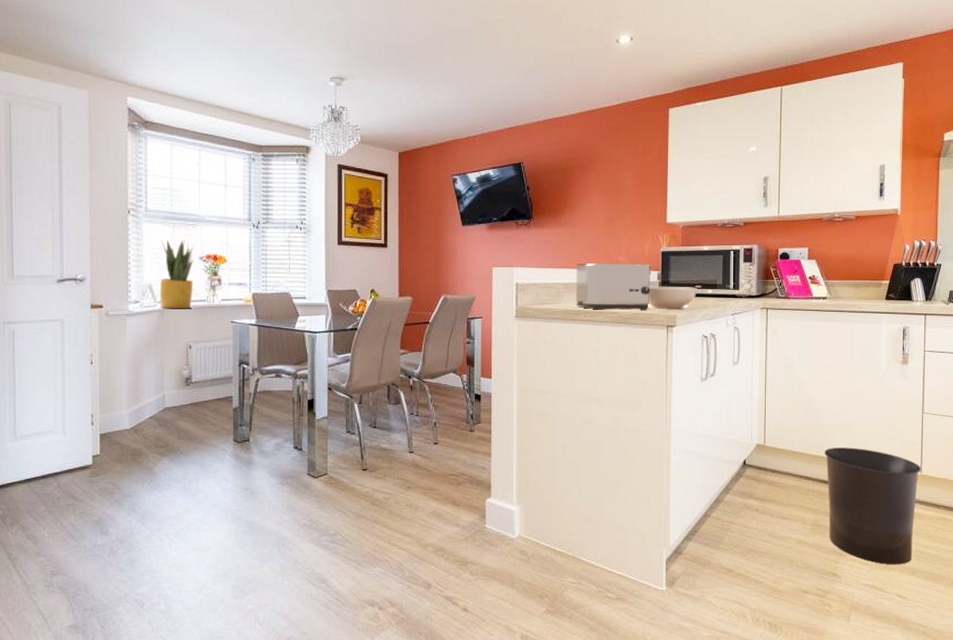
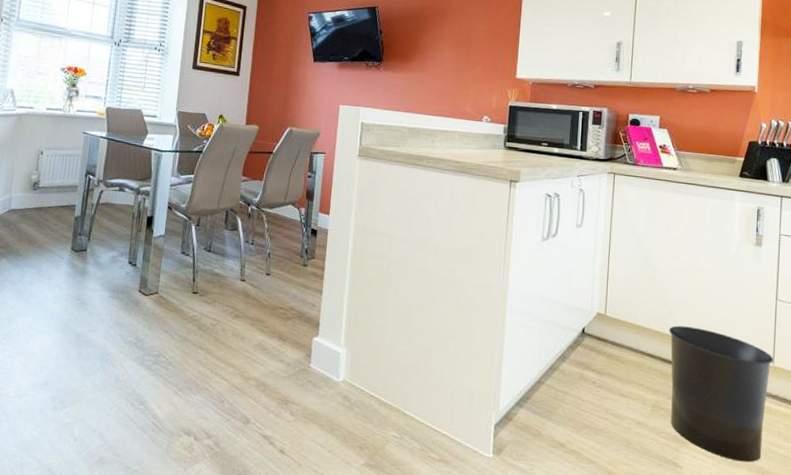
planter: present [159,240,196,309] -> none [18,49,59,116]
toaster: present [575,262,651,311] -> none [419,109,497,163]
bowl: present [648,286,698,309] -> none [493,139,544,164]

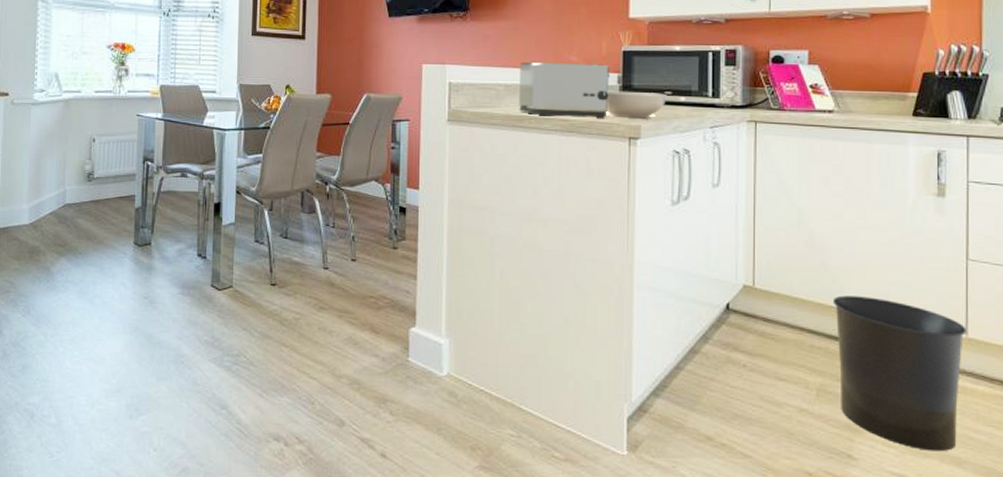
toaster: none [419,109,497,163] -> present [518,61,609,119]
bowl: none [493,139,544,164] -> present [606,90,668,119]

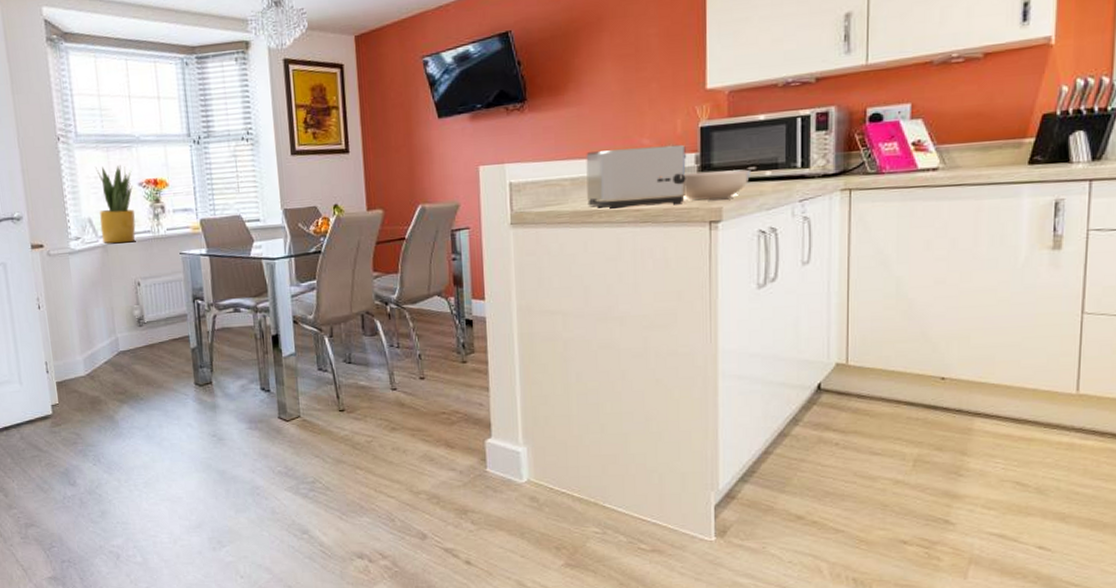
planter: none [65,27,104,100] -> present [96,165,136,244]
waste bin: present [833,295,967,452] -> none [933,362,1078,509]

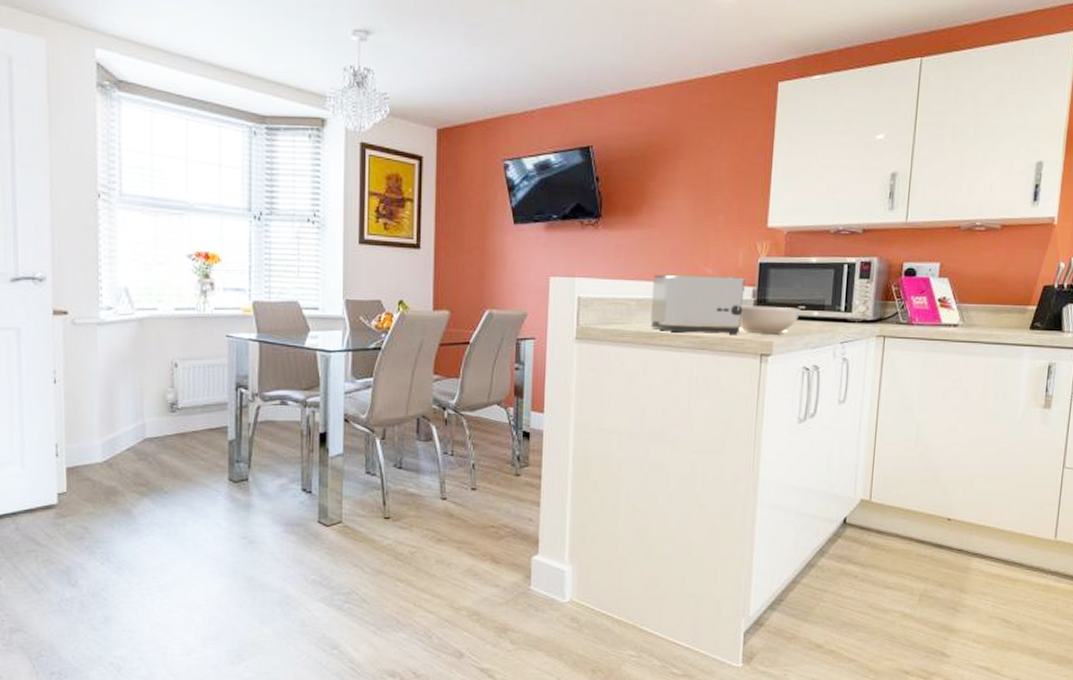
planter: present [96,165,136,244] -> none [138,232,182,319]

